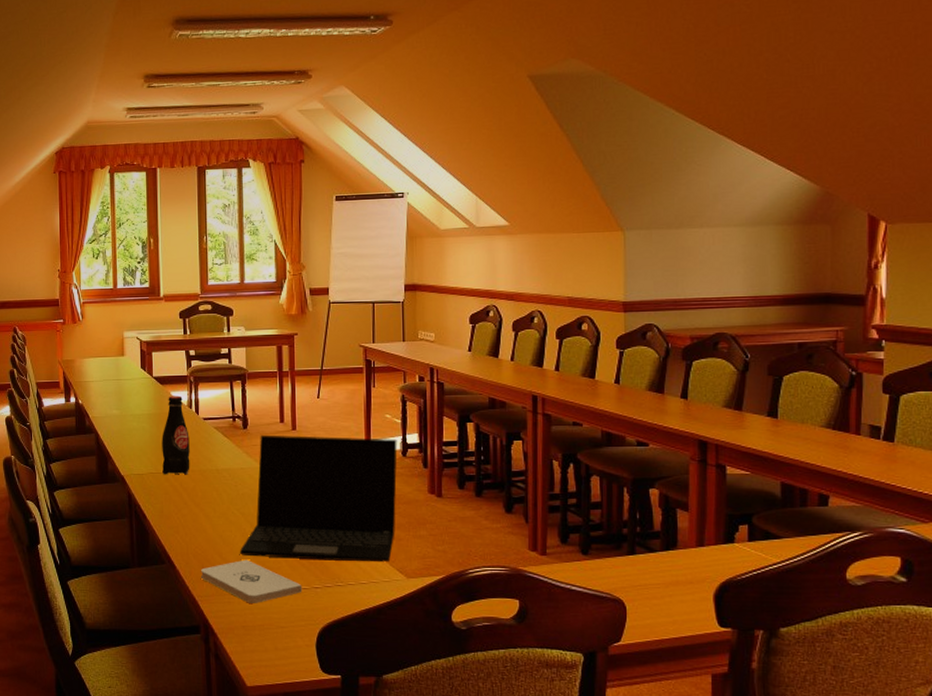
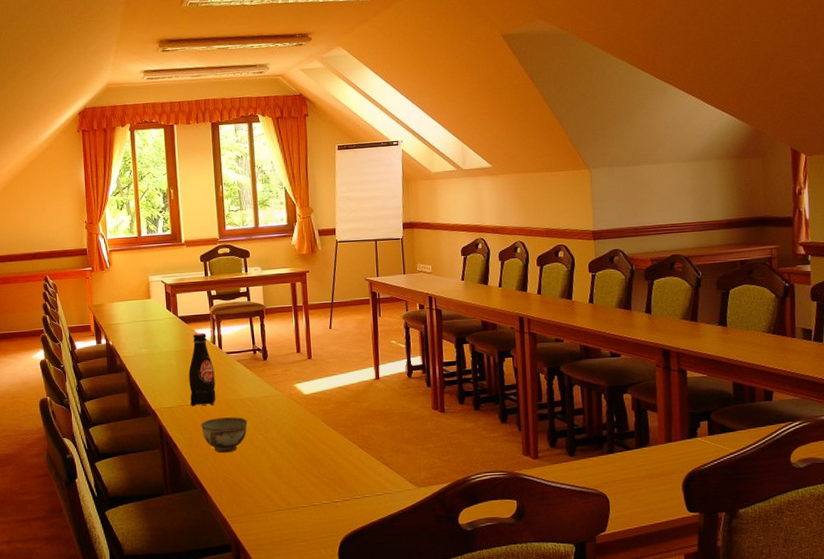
bowl: none [173,489,223,527] -> present [201,417,248,453]
notepad: present [201,559,303,603] -> none [230,480,324,520]
laptop: present [240,435,397,563] -> none [265,362,405,477]

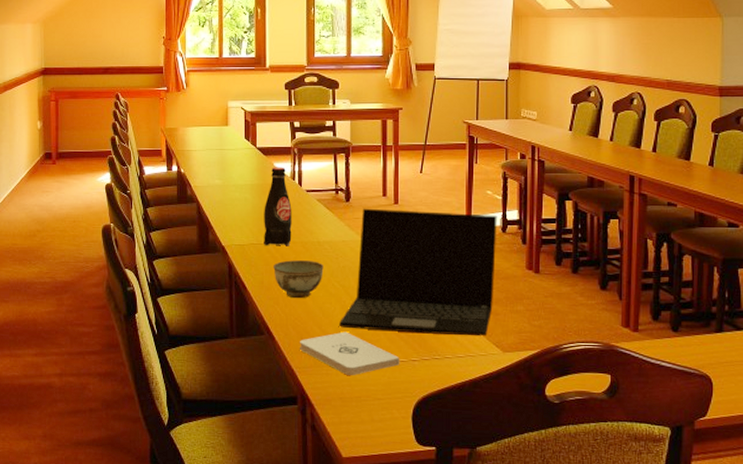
notepad: none [230,480,324,520] -> present [300,331,400,375]
laptop: none [265,362,405,477] -> present [339,208,497,337]

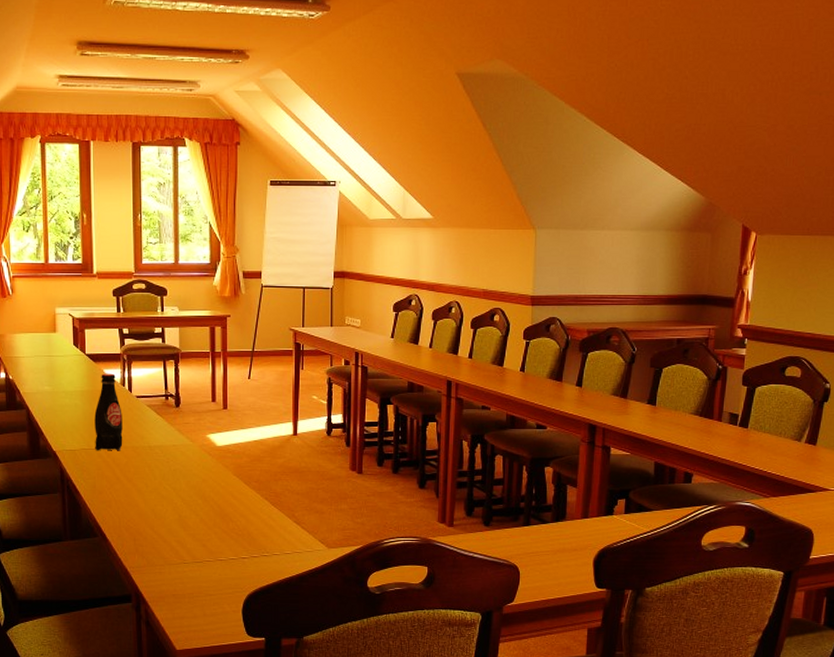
bowl: present [273,260,324,299] -> none [105,464,155,502]
notepad: present [300,331,400,375] -> none [133,532,231,573]
laptop: present [339,208,497,337] -> none [171,413,323,534]

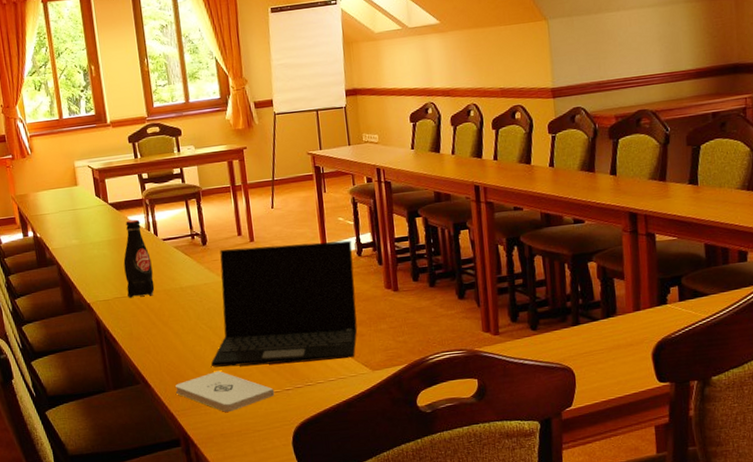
notepad: none [133,532,231,573] -> present [175,370,275,412]
laptop: none [171,413,323,534] -> present [211,240,358,367]

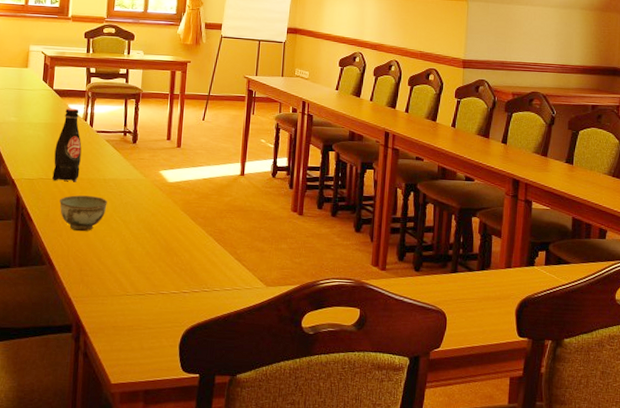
bowl: none [140,306,190,346] -> present [59,195,107,232]
notepad: present [175,370,275,412] -> none [79,263,172,305]
laptop: present [211,240,358,367] -> none [118,150,269,272]

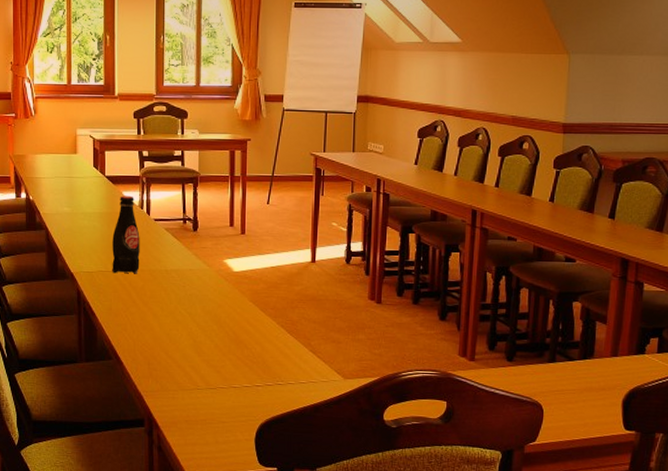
bowl: present [59,195,107,232] -> none [121,288,171,325]

